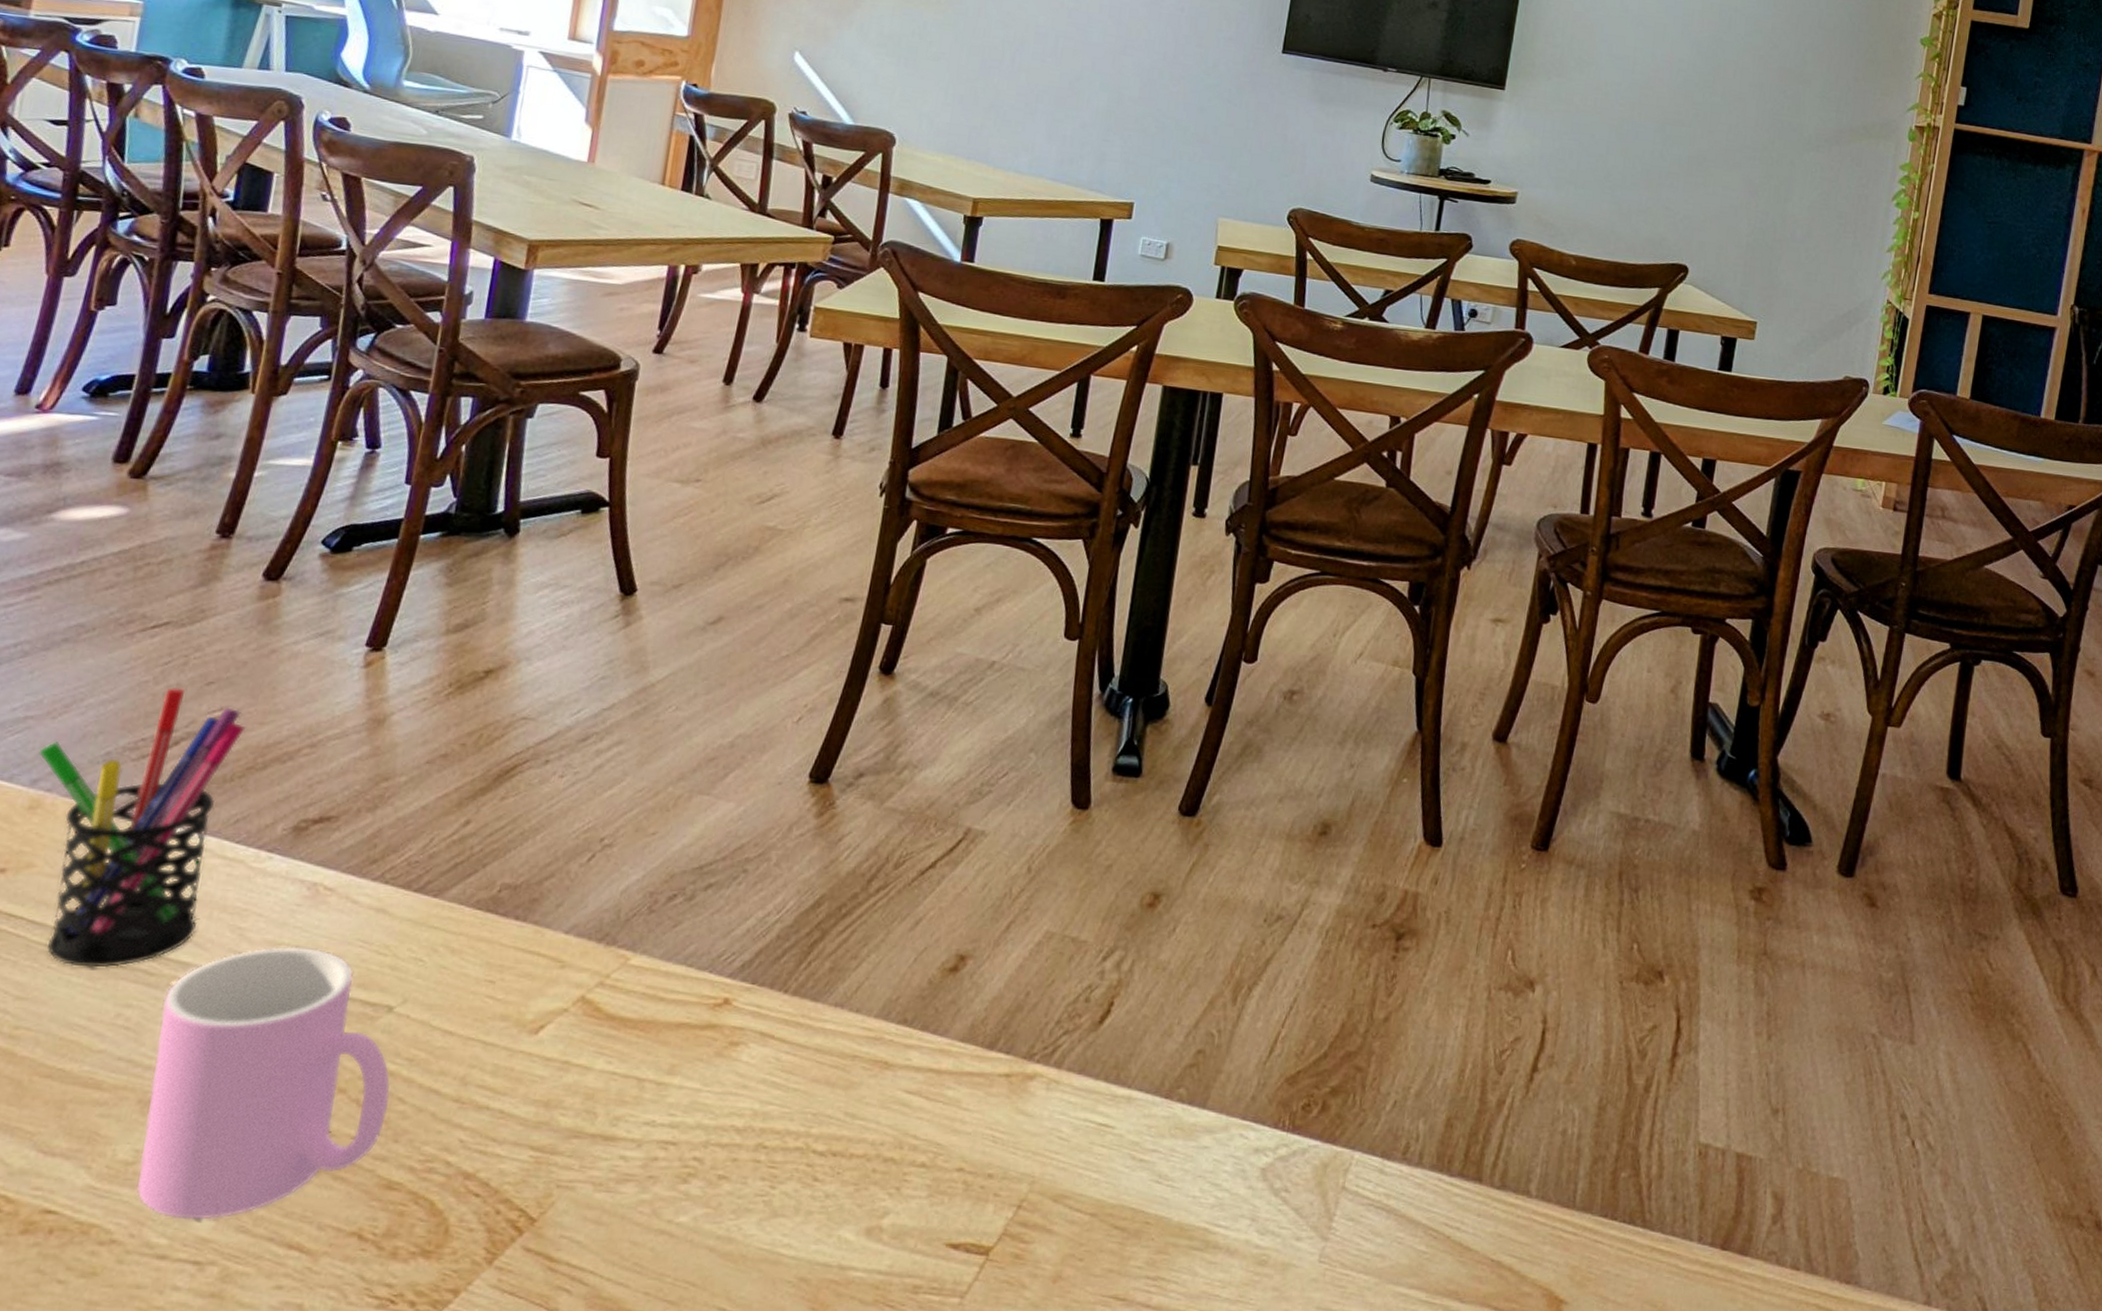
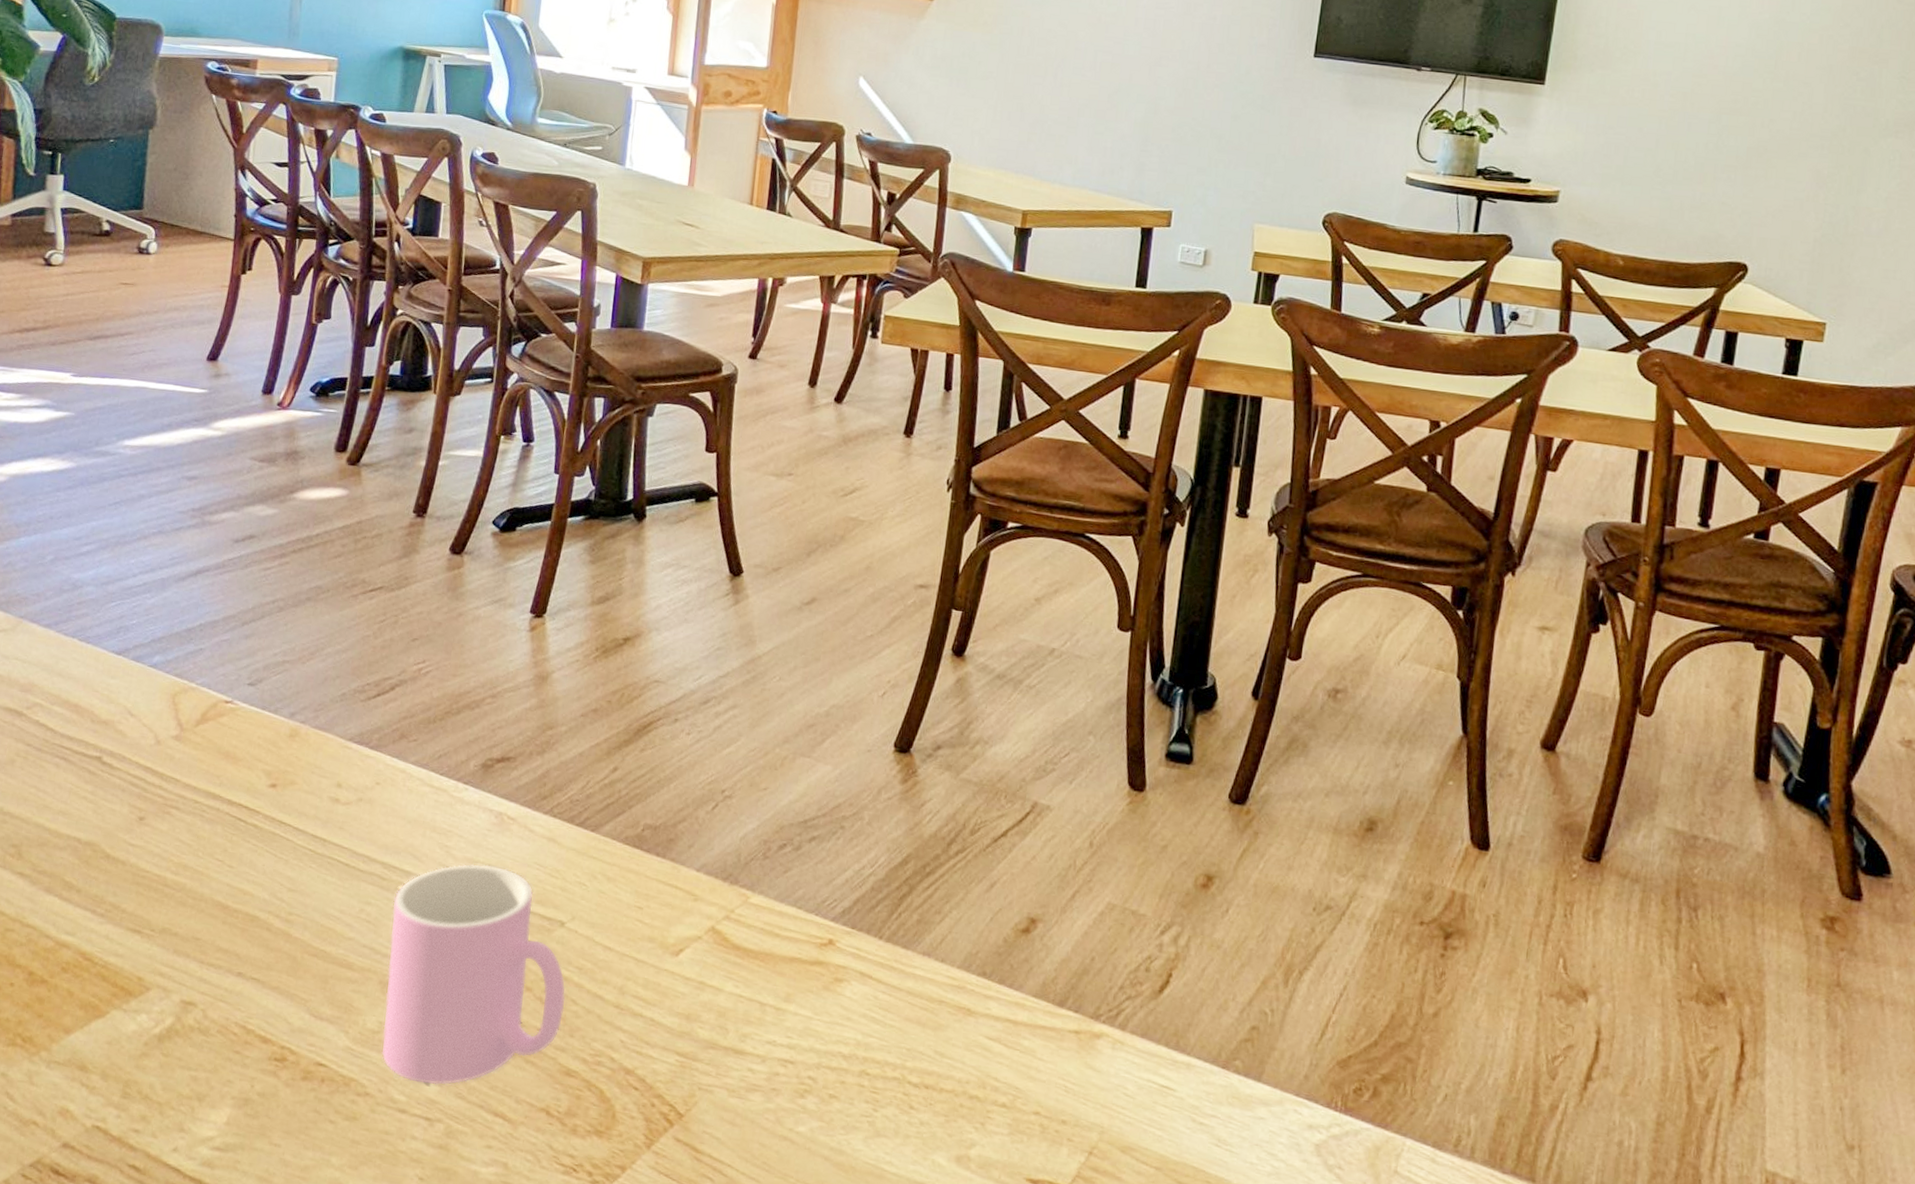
pen holder: present [38,687,246,968] -> none [294,642,443,871]

